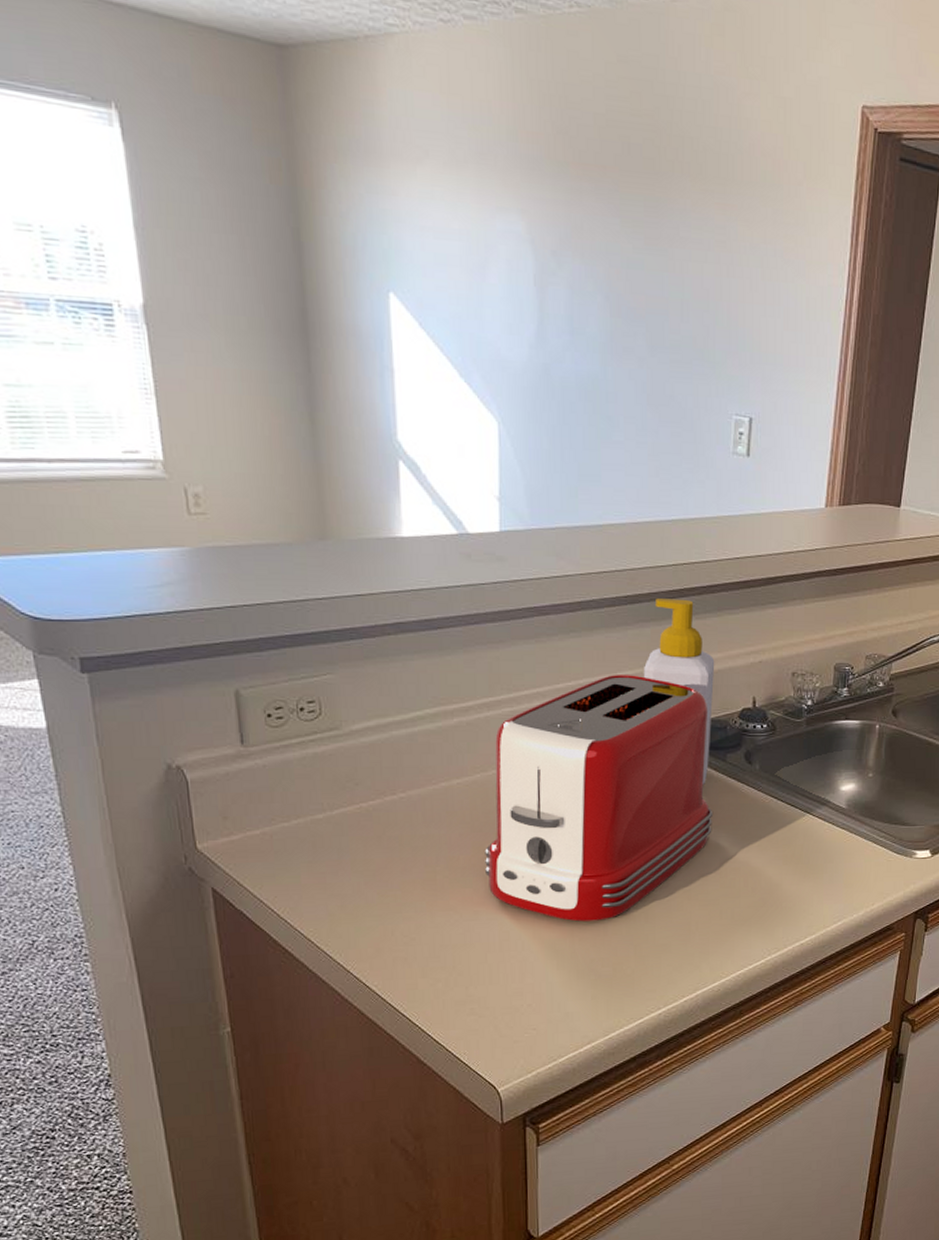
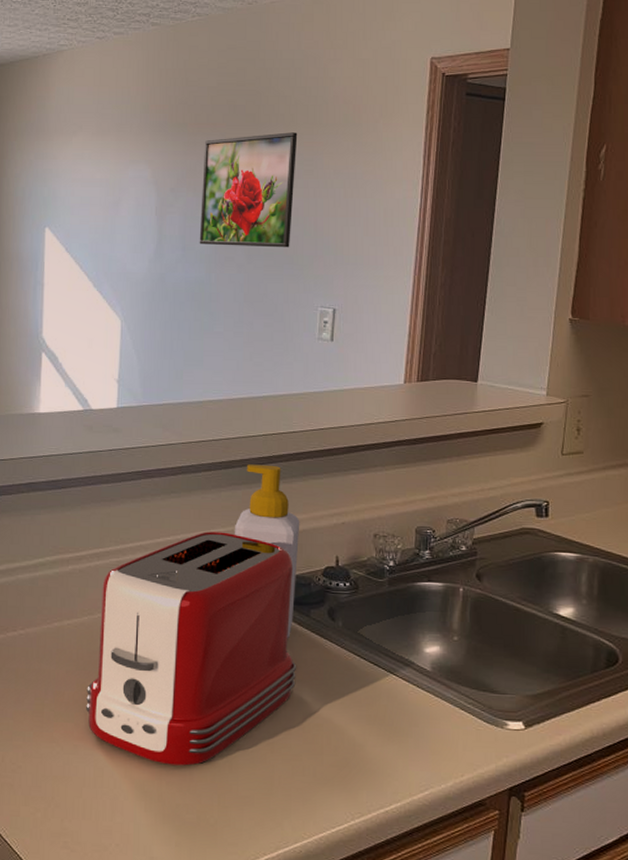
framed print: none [590,187,707,340] -> present [199,132,298,248]

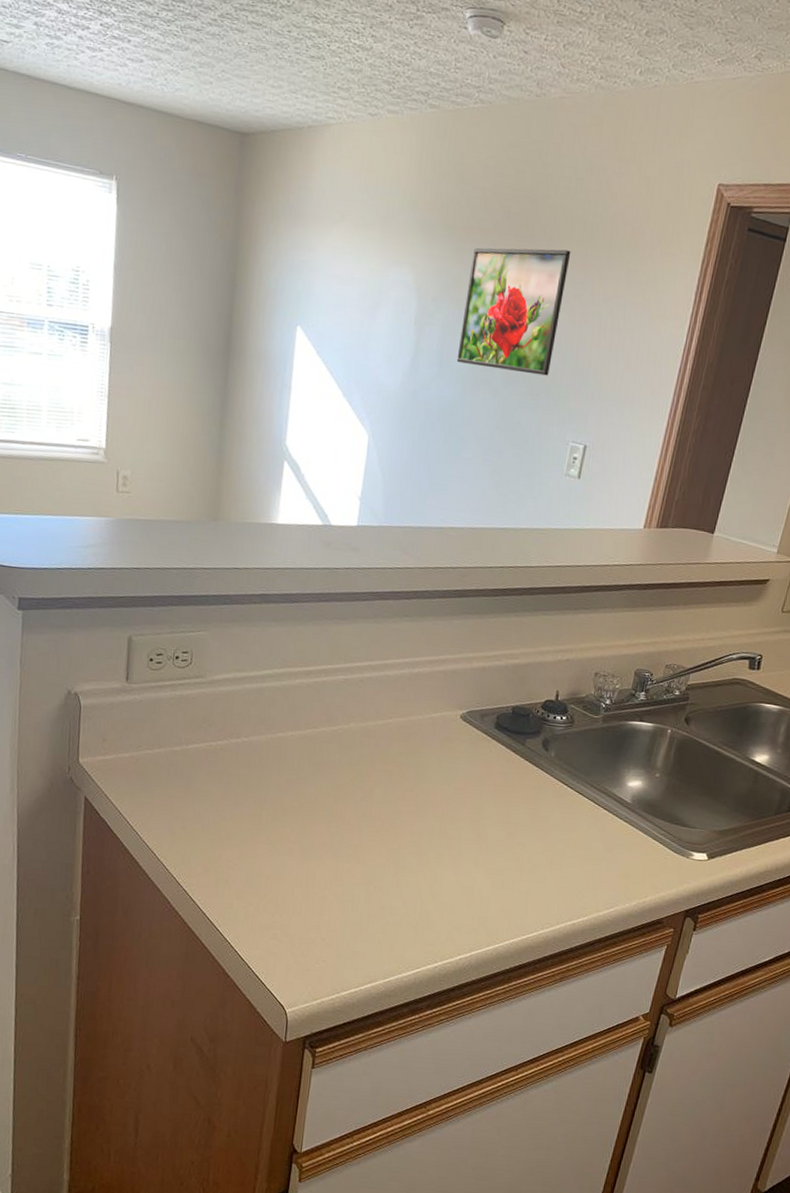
toaster: present [86,531,297,766] -> none [303,657,515,873]
soap bottle: present [234,464,300,638] -> none [461,595,527,764]

